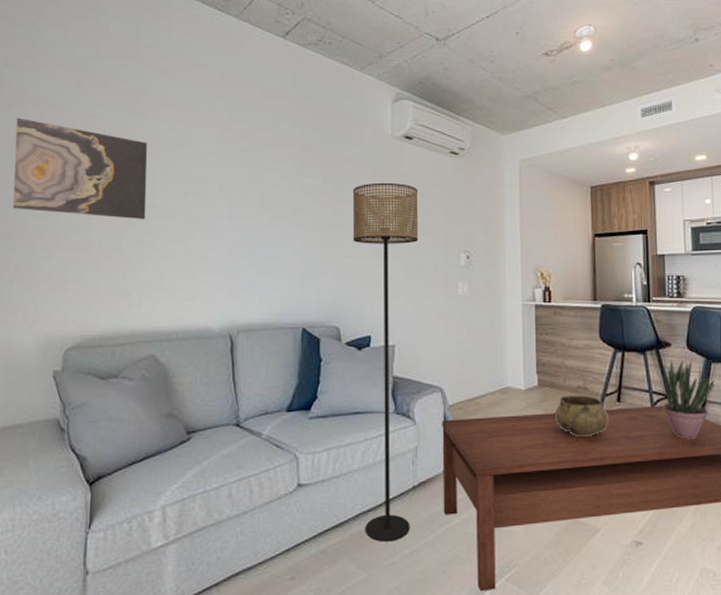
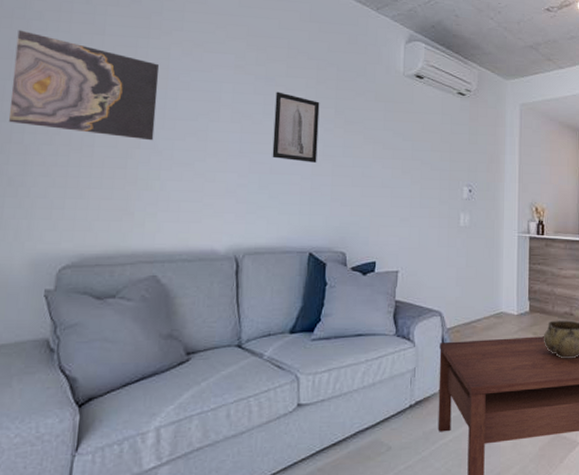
wall art: none [261,163,307,234] -> present [272,91,320,163]
floor lamp: present [352,182,419,542] -> none [362,117,427,459]

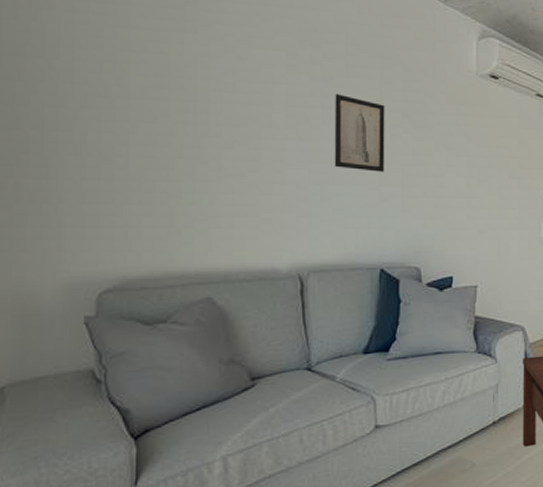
wall art: present [9,30,160,141] -> none [22,21,199,150]

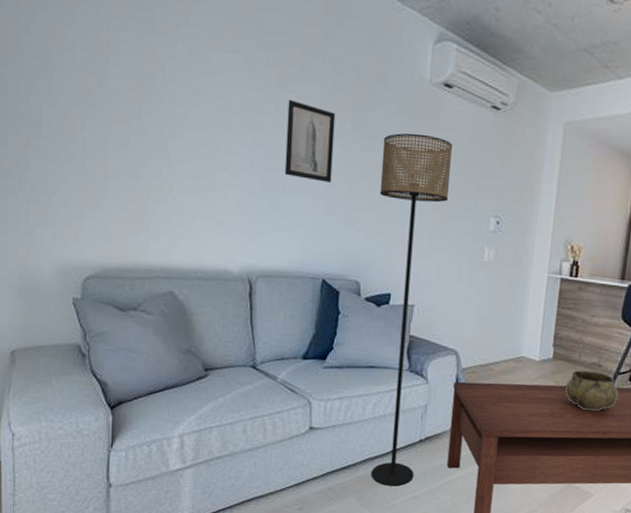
floor lamp: none [434,121,503,476] -> present [371,133,453,487]

